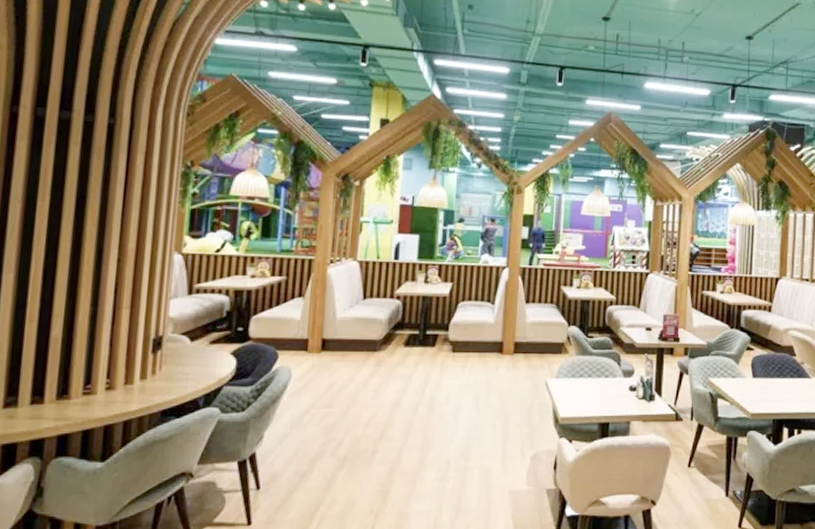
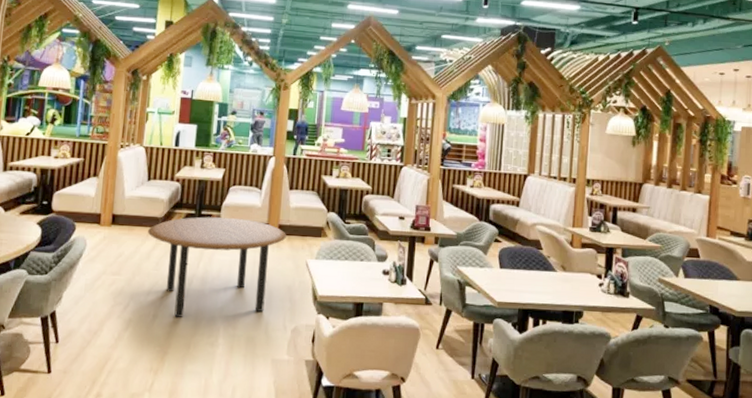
dining table: none [364,336,523,452] -> present [148,216,286,318]

